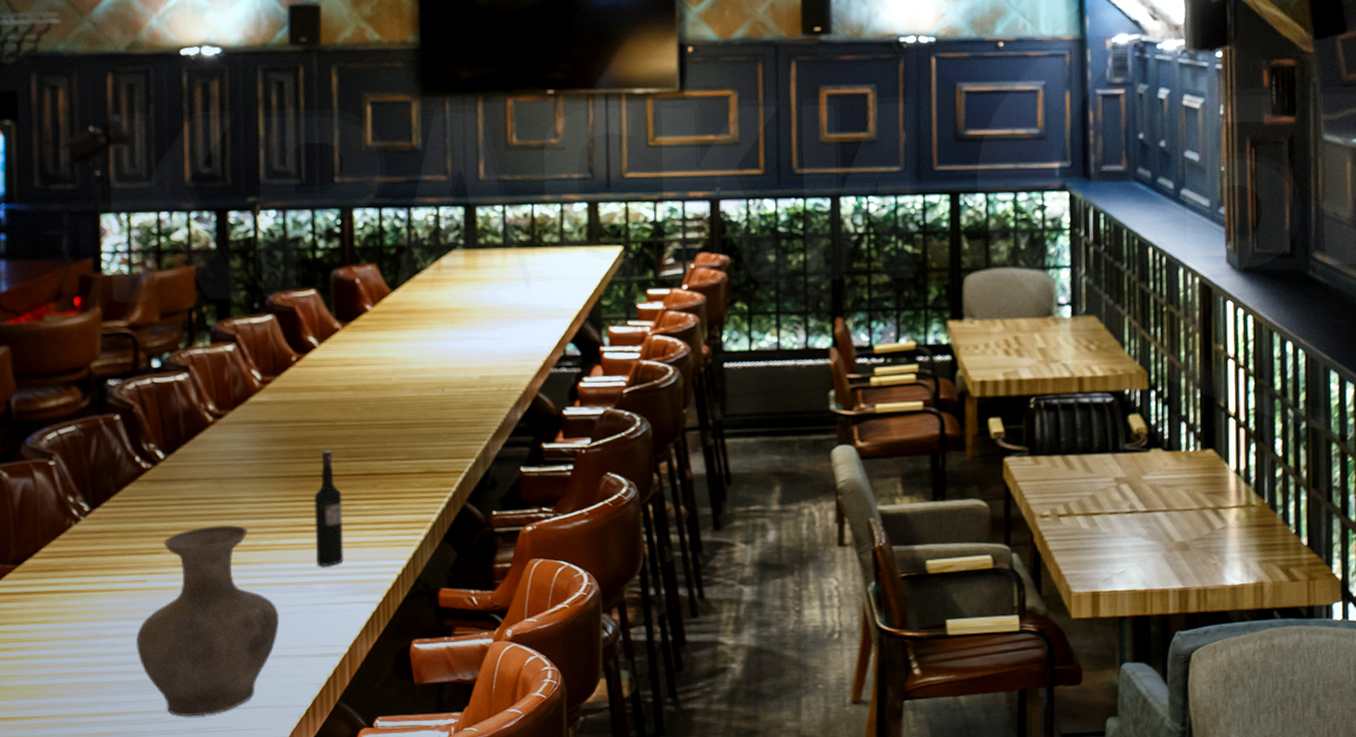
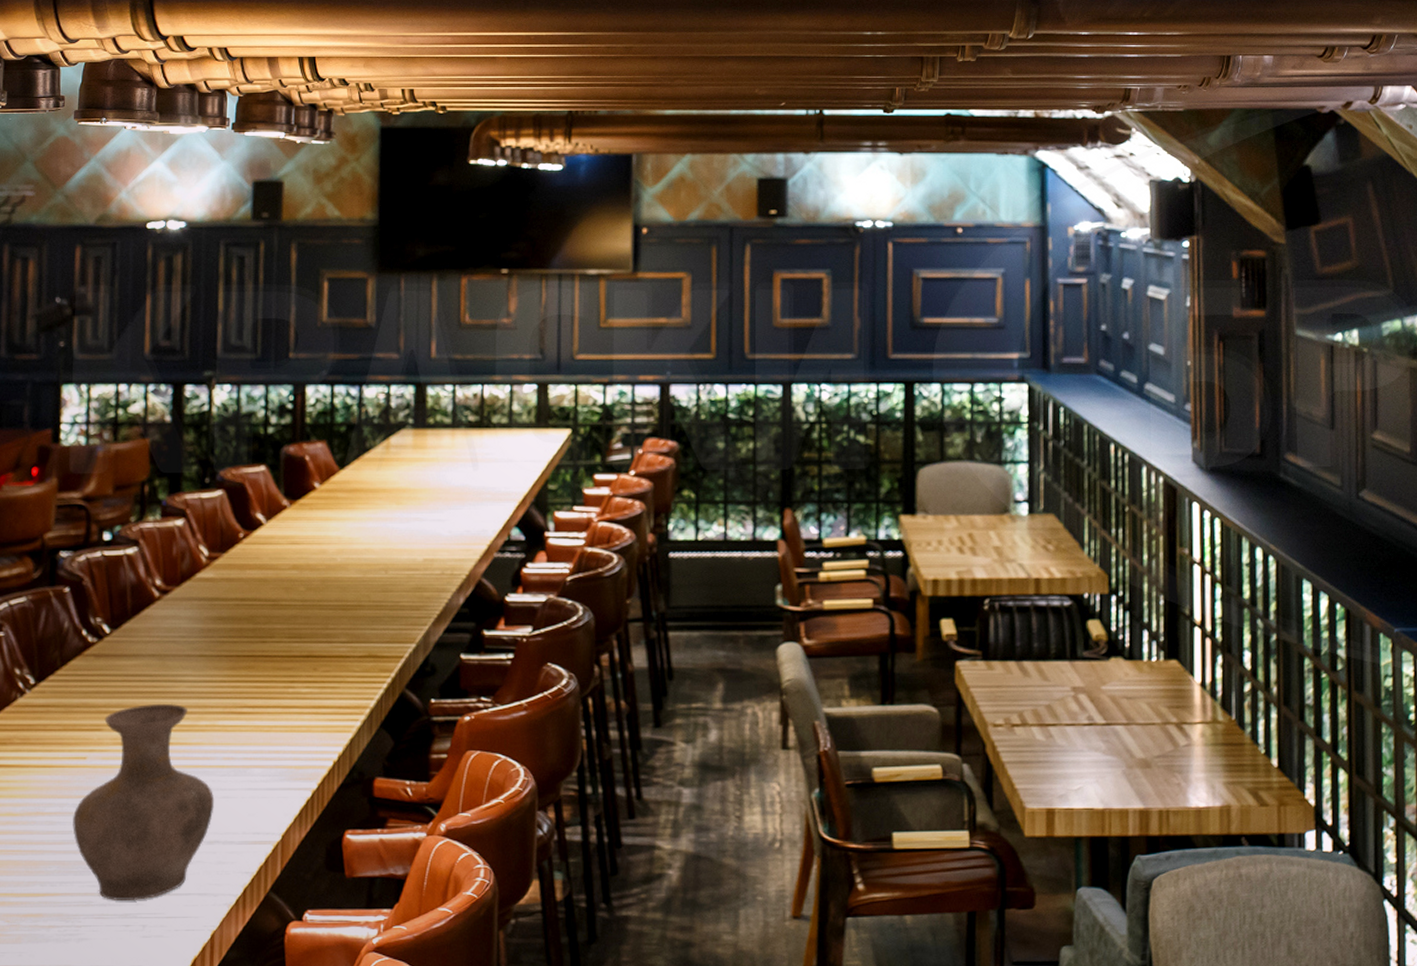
wine bottle: present [314,450,344,567] -> none [253,630,282,751]

